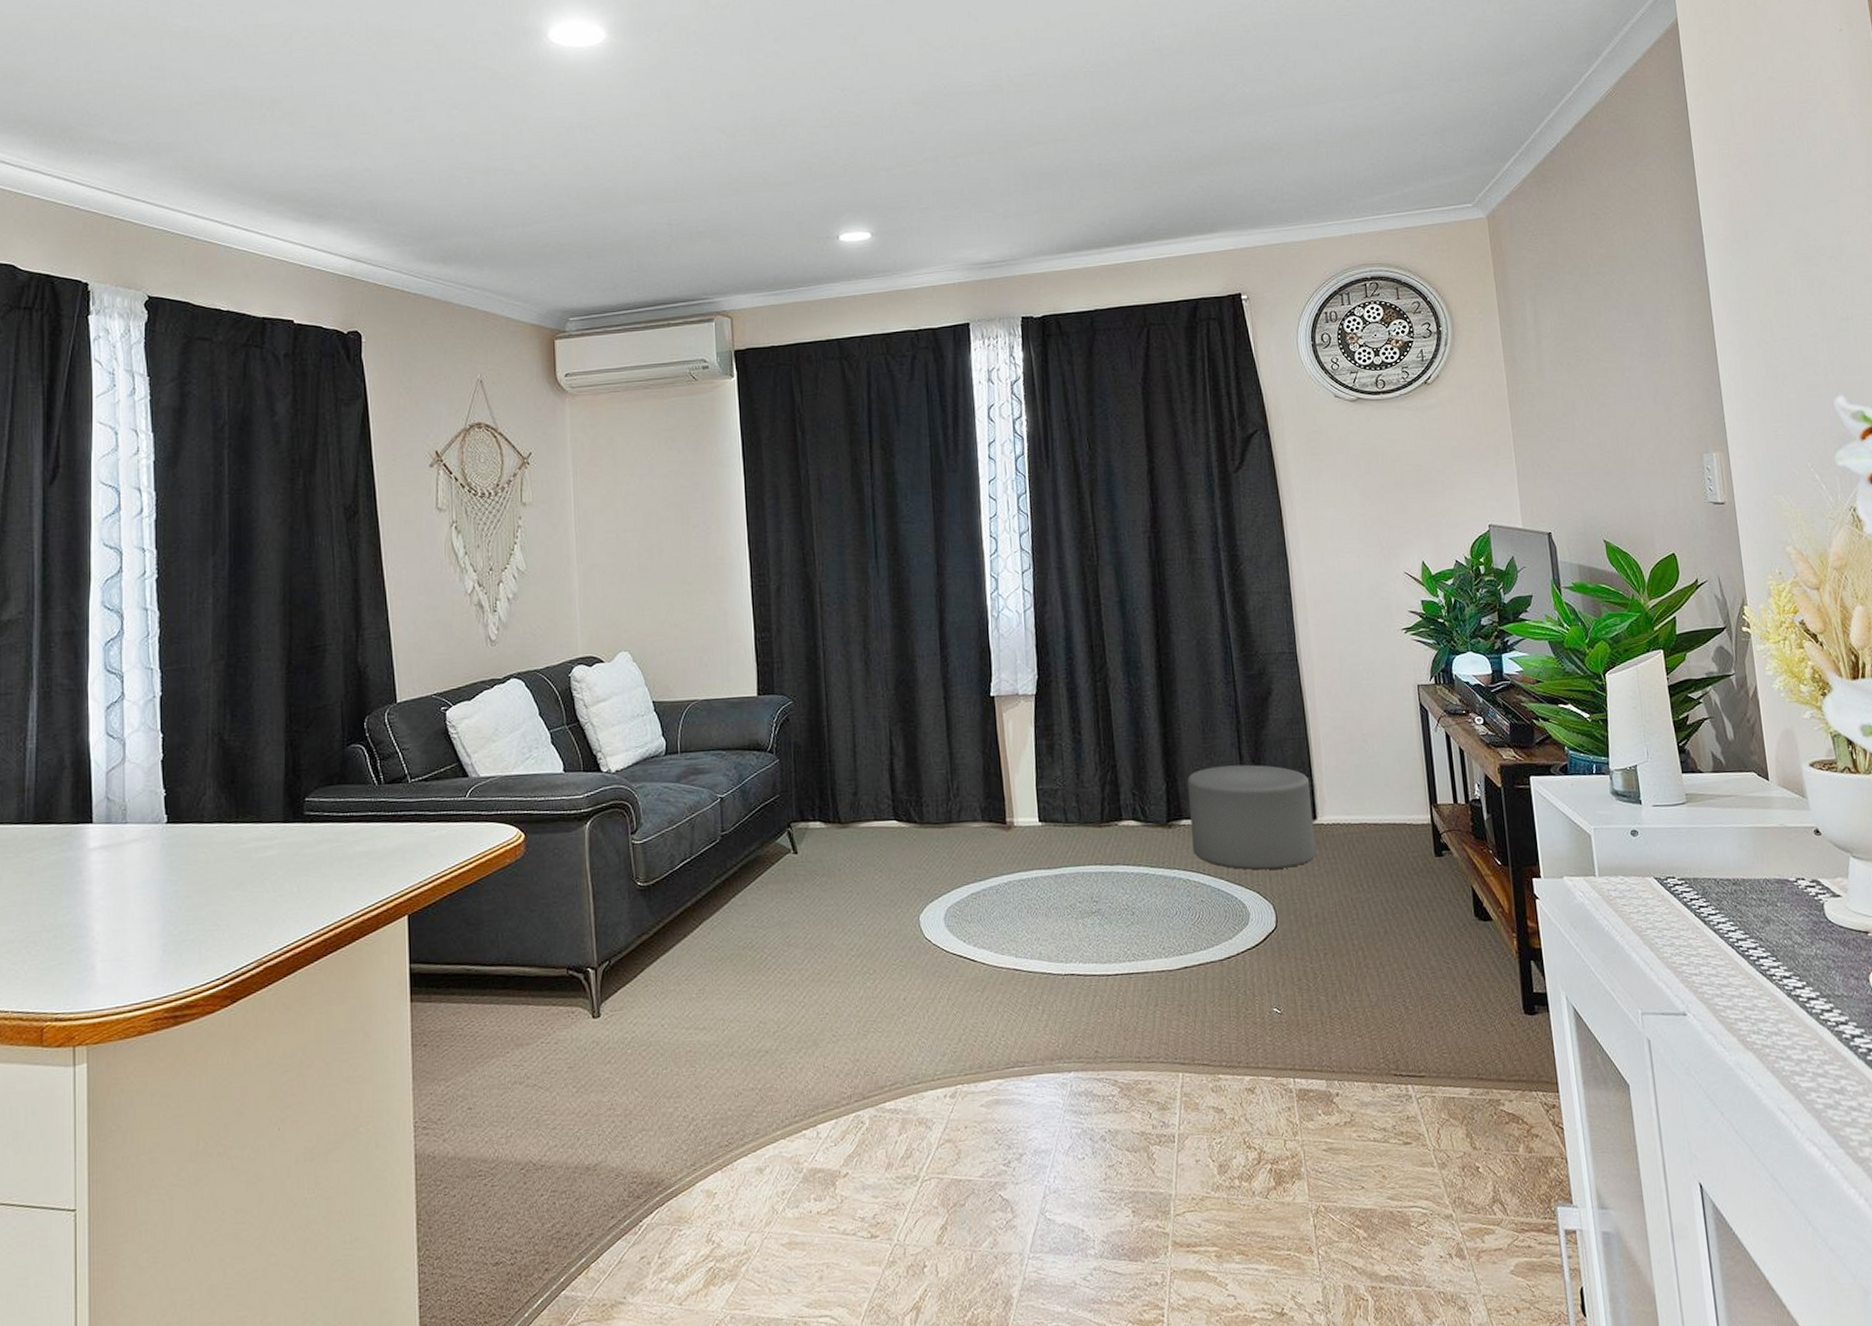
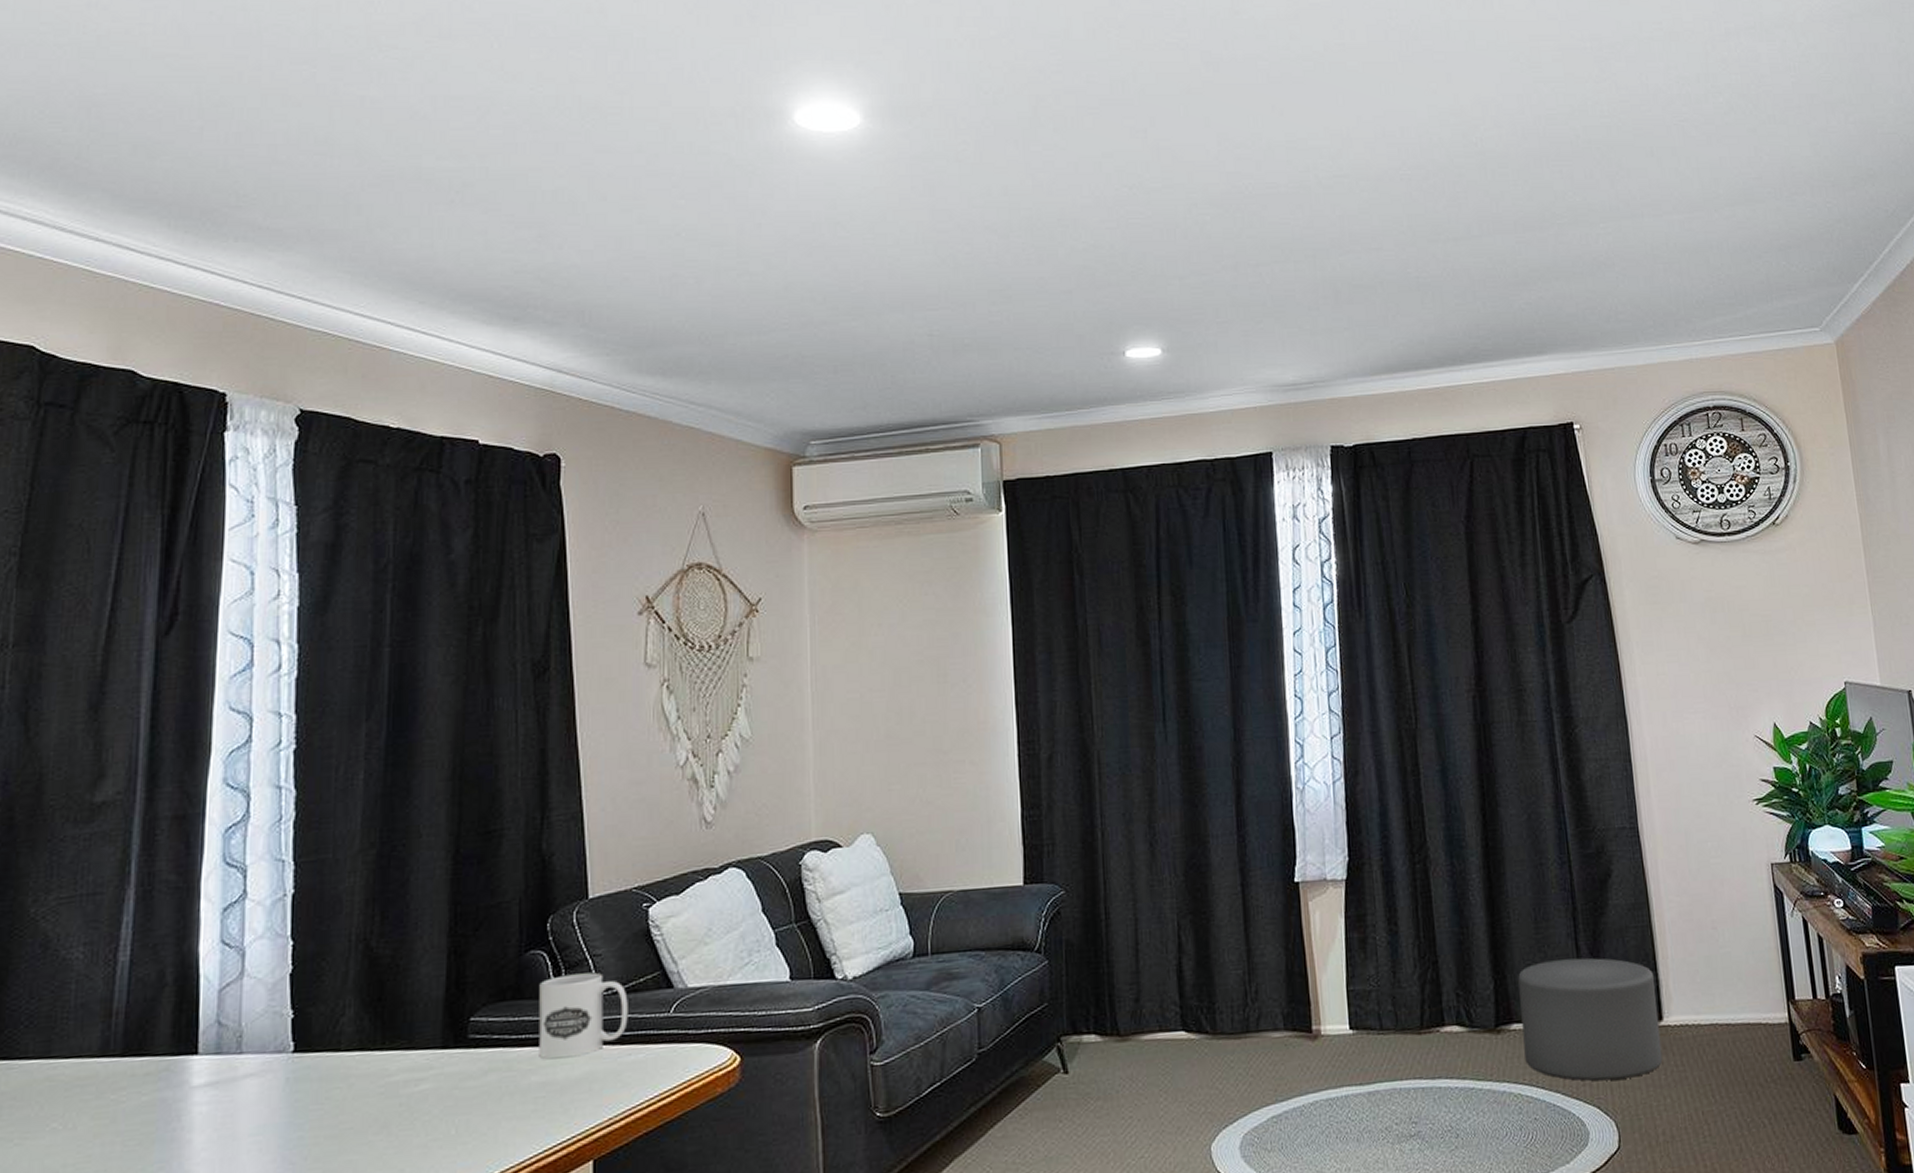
mug: none [360,763,432,834] -> present [539,972,628,1060]

